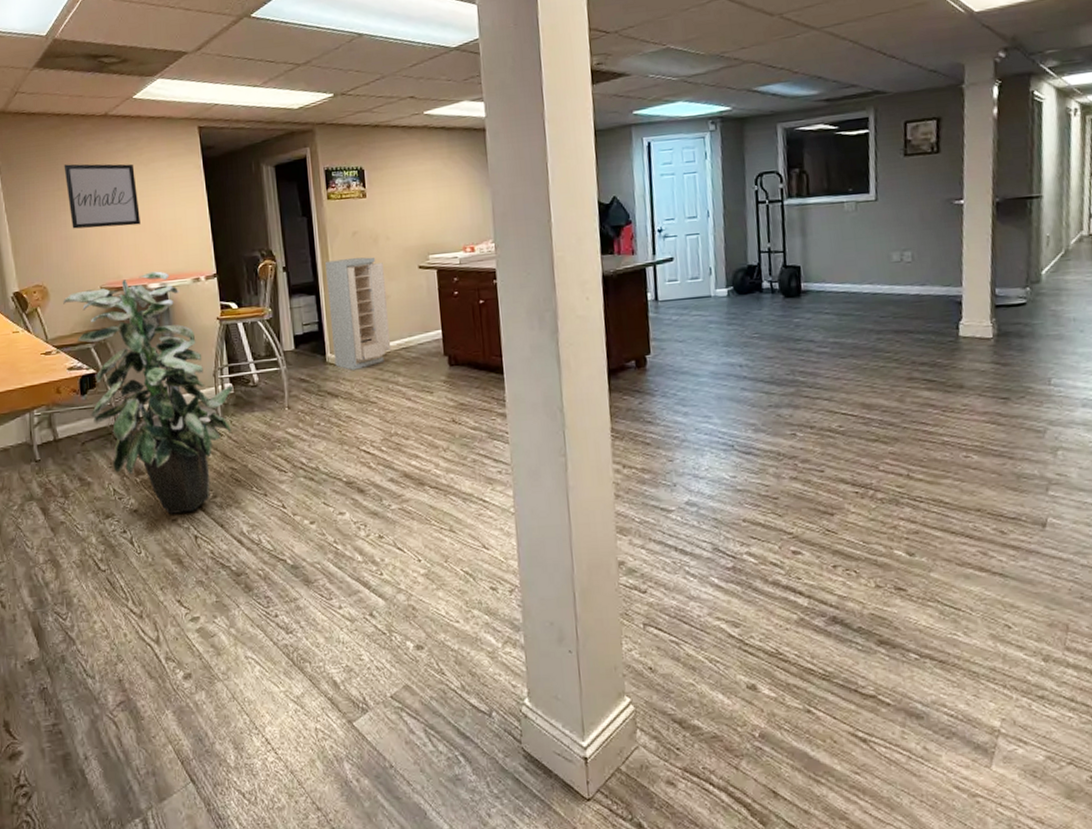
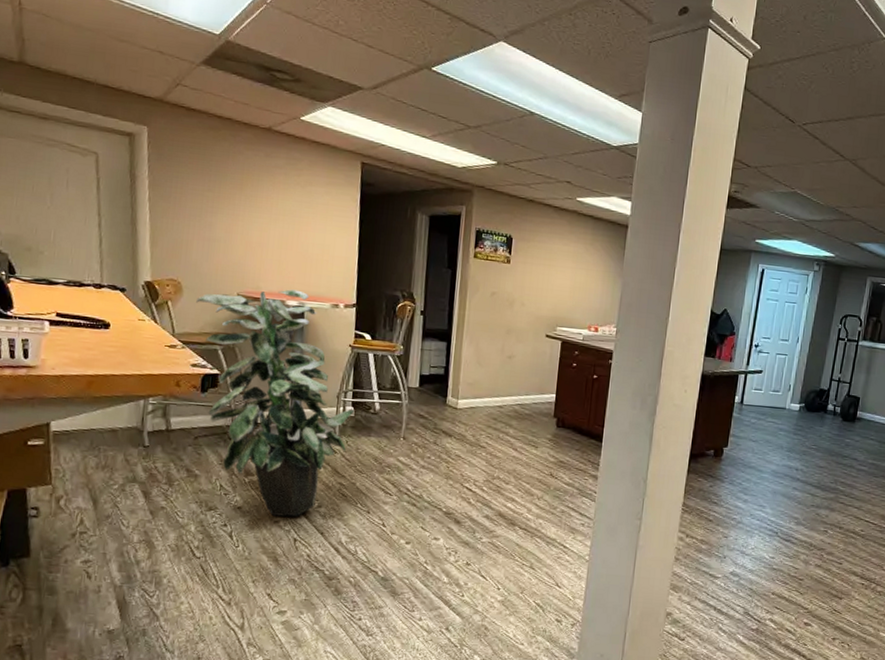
wall art: present [64,164,141,229] -> none [217,167,291,243]
storage cabinet: present [325,257,392,370] -> none [454,313,514,416]

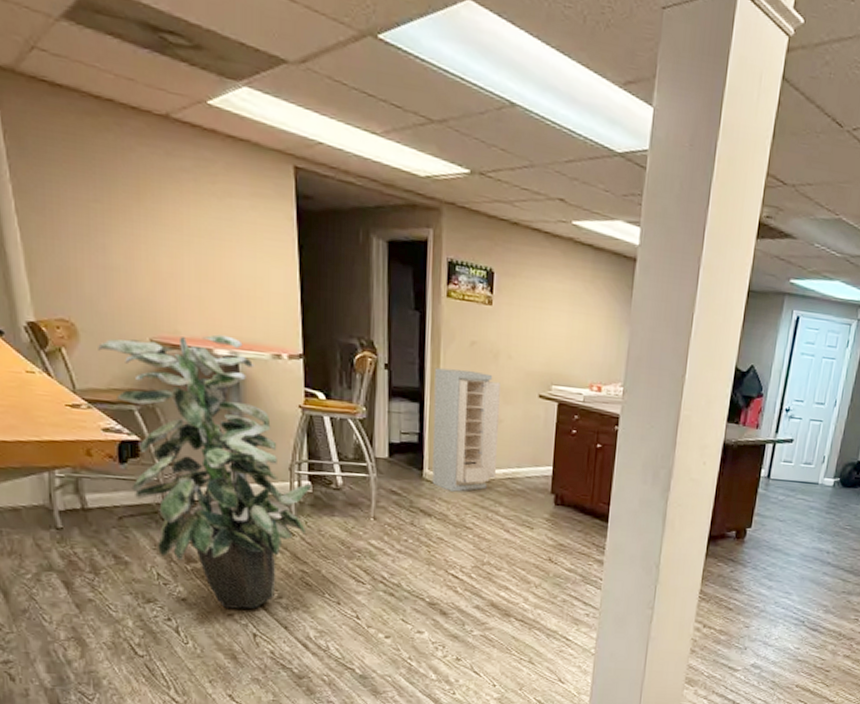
storage cabinet: none [454,313,514,416] -> present [432,367,500,492]

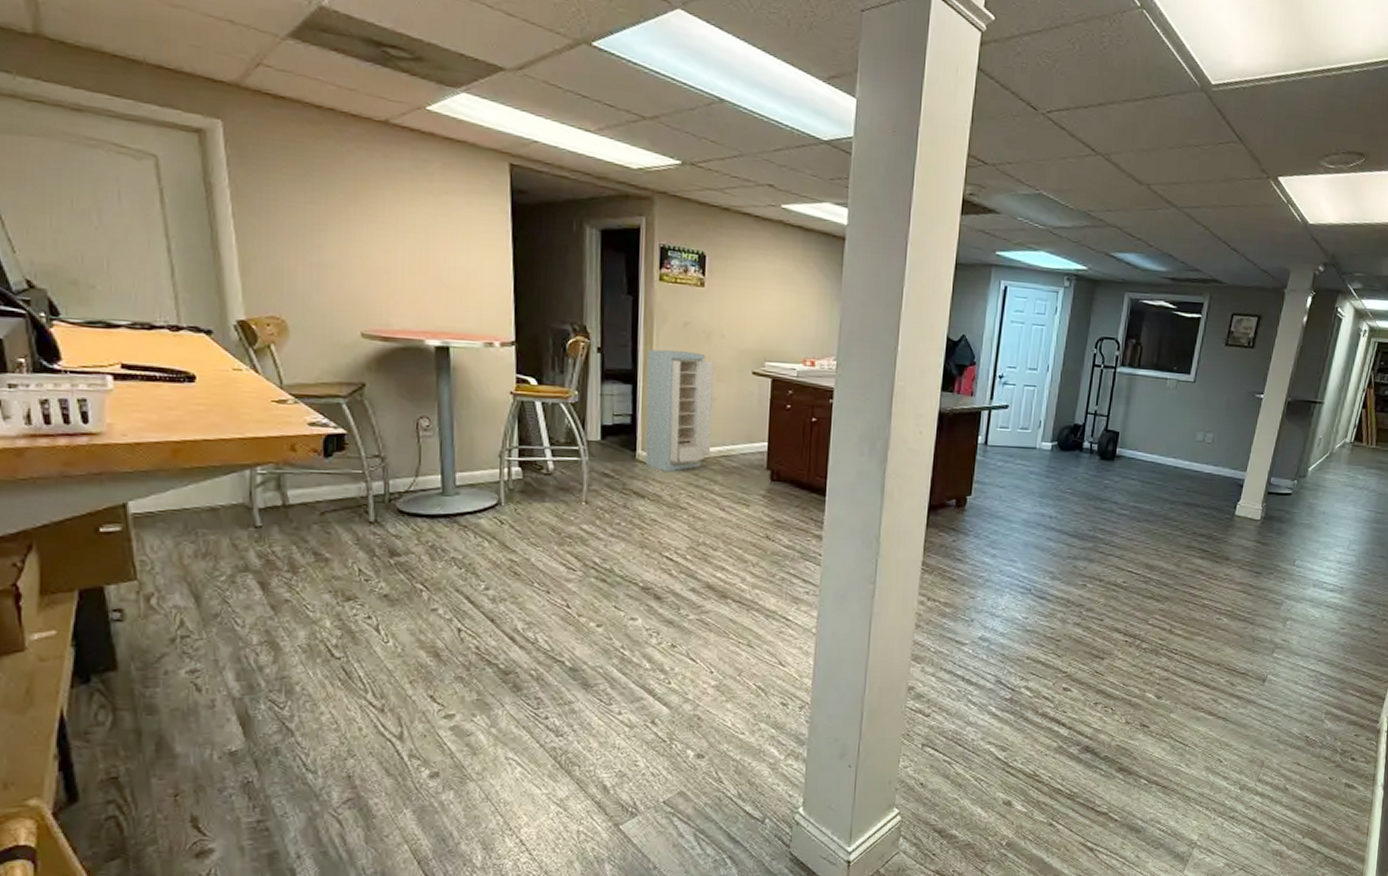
indoor plant: present [98,334,312,610] -> none [308,325,523,604]

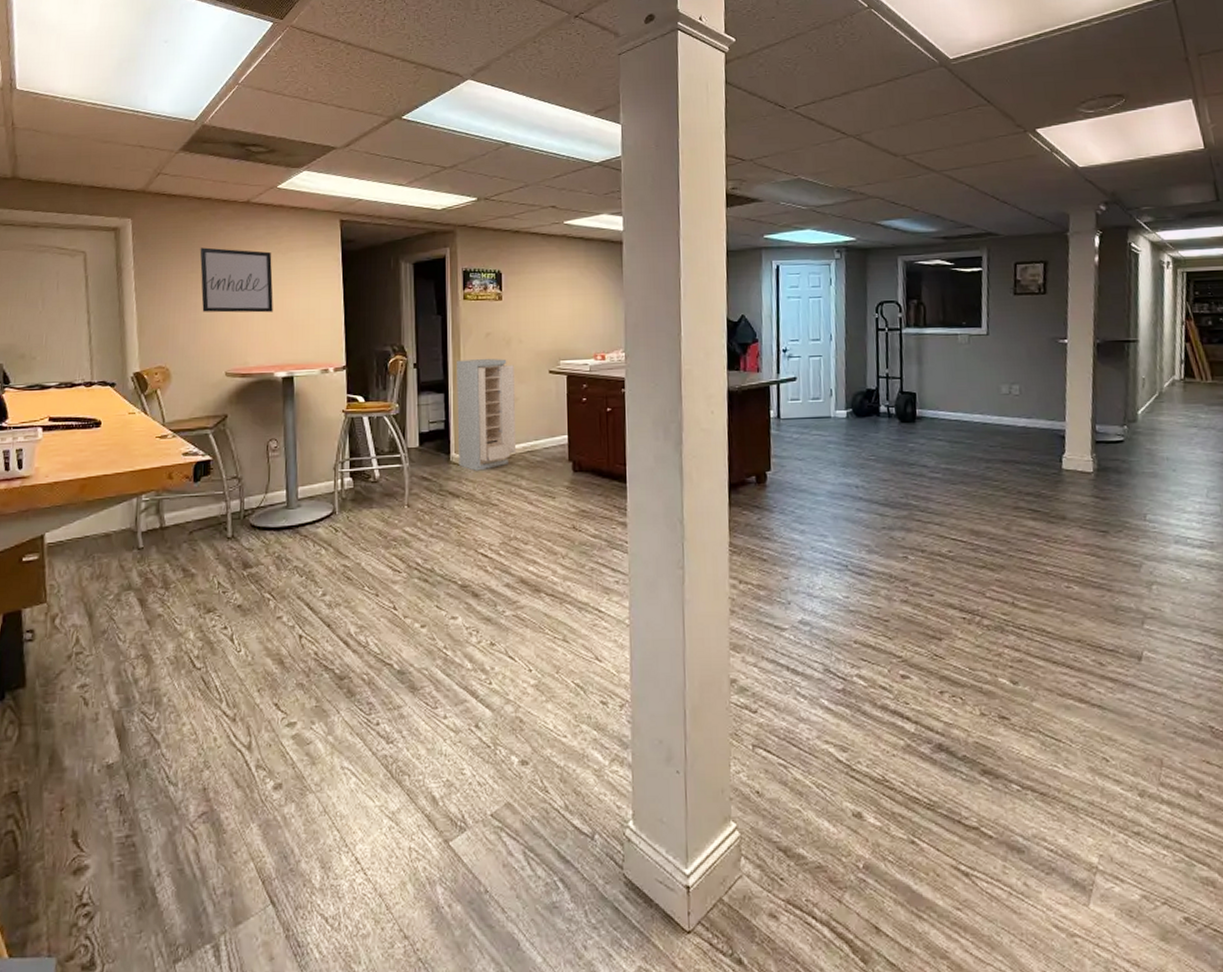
wall art: none [321,173,423,267] -> present [200,247,273,313]

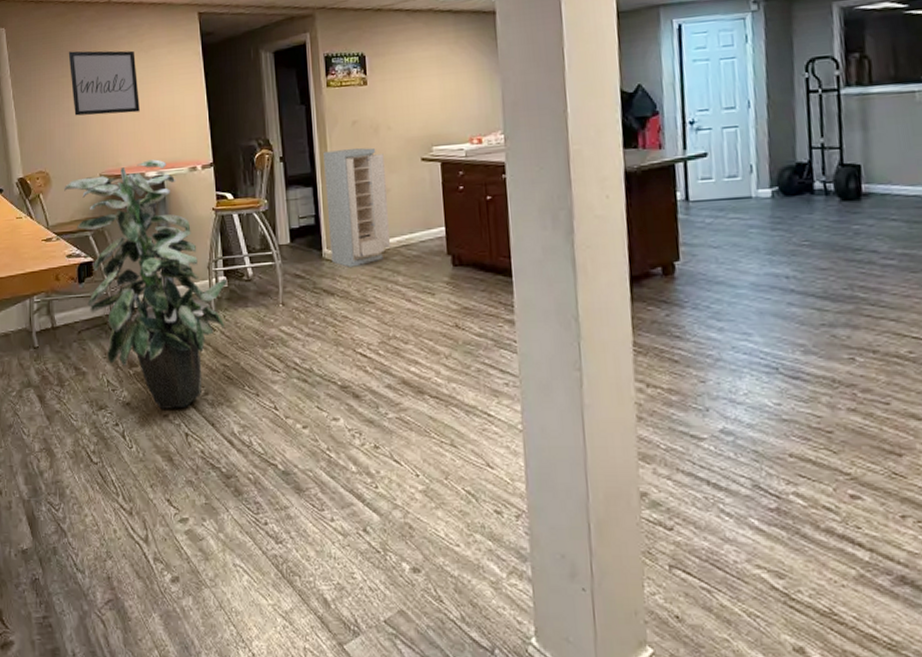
indoor plant: none [185,360,353,612] -> present [64,159,228,410]

